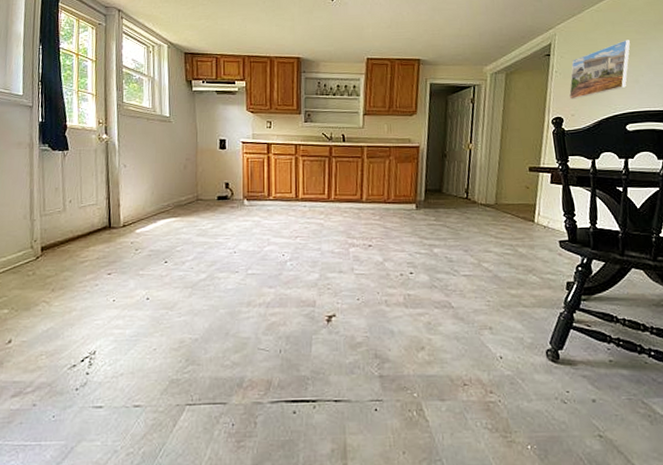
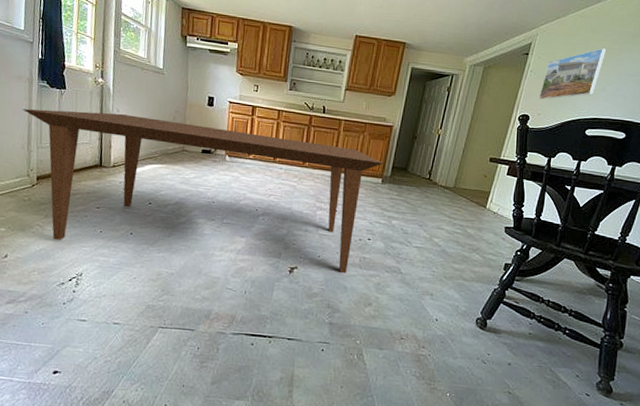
dining table: none [24,168,415,316] -> present [23,109,383,274]

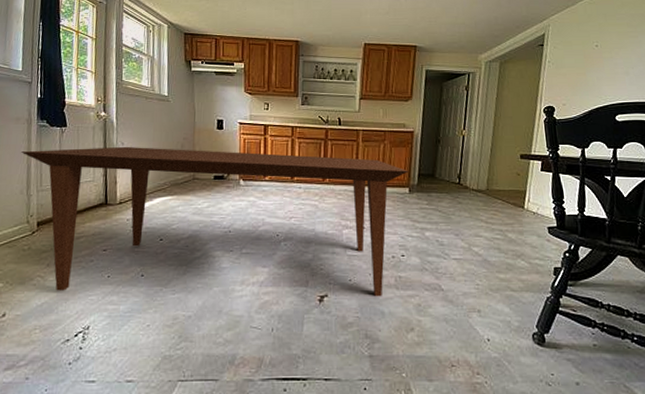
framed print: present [538,48,607,100] -> none [561,32,622,89]

